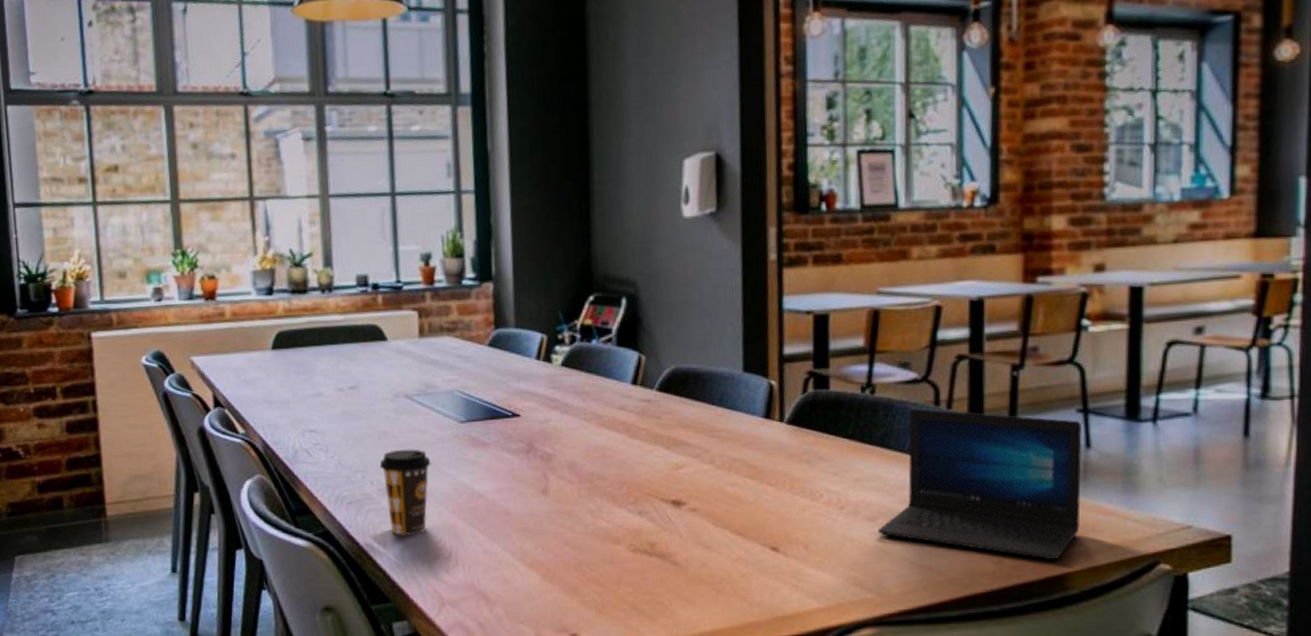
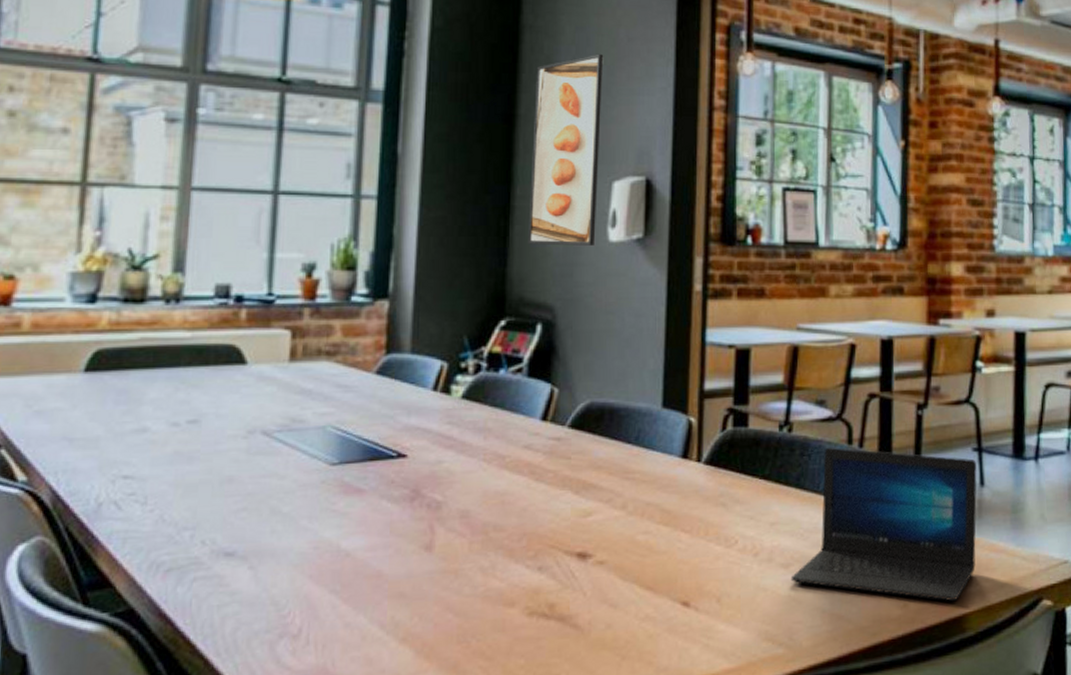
coffee cup: present [379,449,431,535] -> none [216,498,287,610]
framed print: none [604,33,671,225] -> present [528,53,604,246]

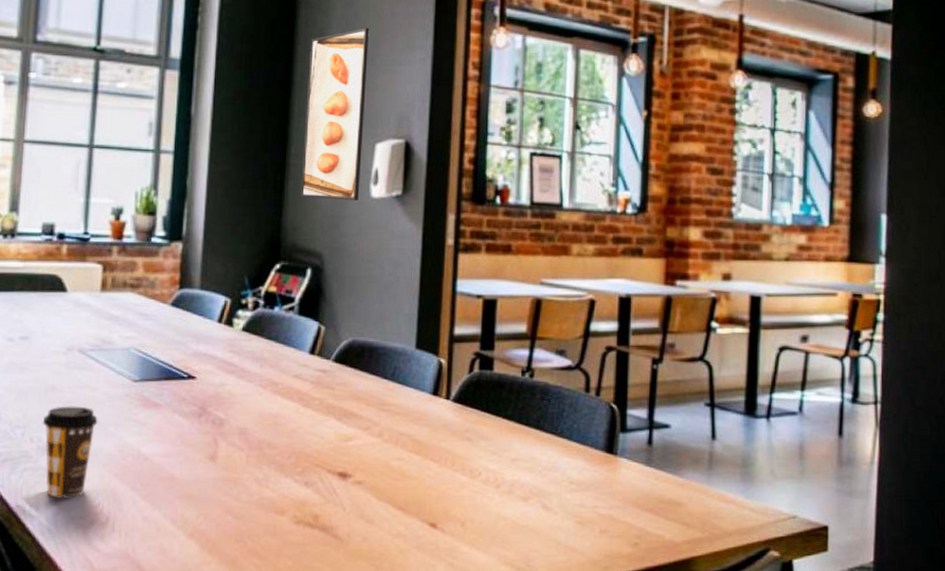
coffee cup: none [216,498,287,610] -> present [42,406,98,498]
laptop: present [791,447,977,602] -> none [529,393,709,545]

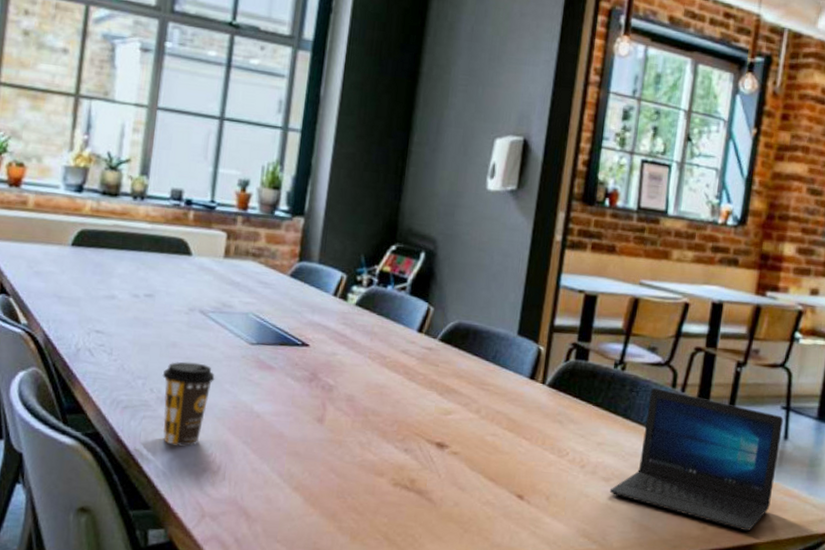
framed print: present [301,27,370,200] -> none [420,25,499,192]
laptop: none [529,393,709,545] -> present [609,387,784,532]

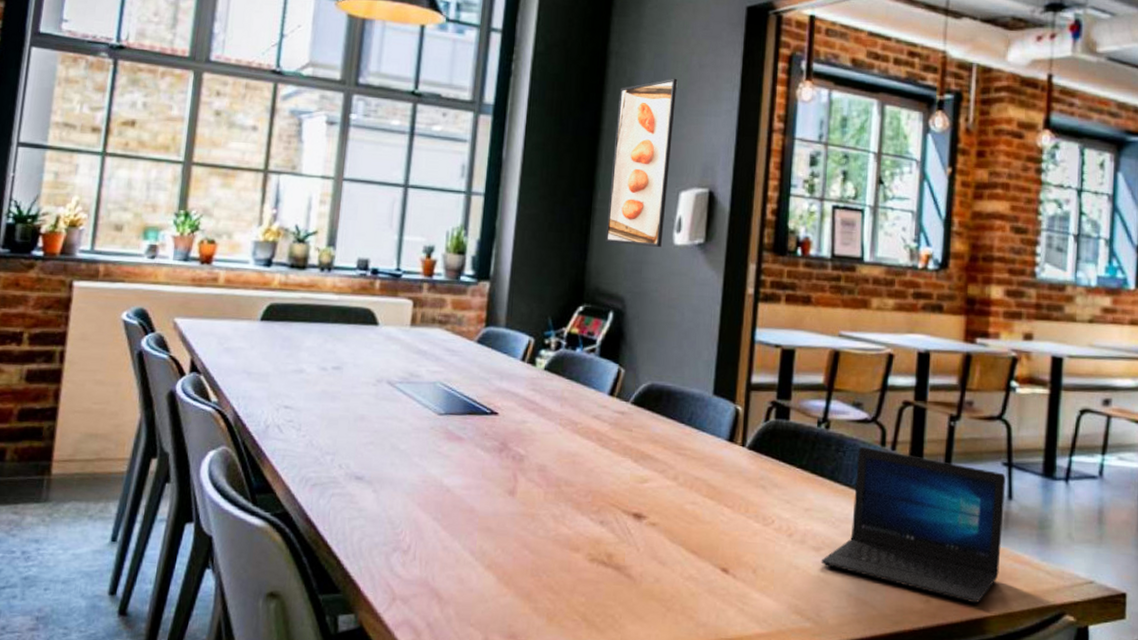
coffee cup: present [162,361,215,446] -> none [351,435,404,524]
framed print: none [420,25,499,192] -> present [605,78,678,247]

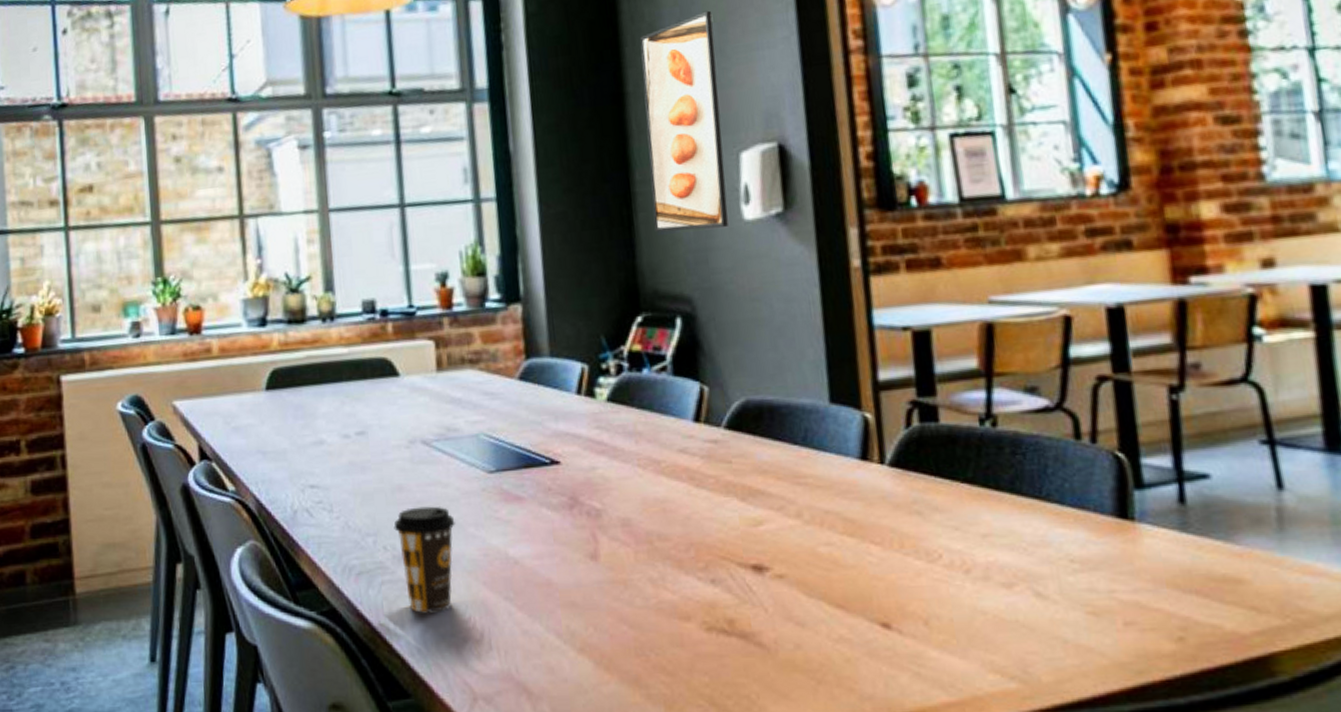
coffee cup: none [351,435,404,524] -> present [394,505,455,613]
laptop: present [821,446,1006,604] -> none [1016,443,1282,637]

